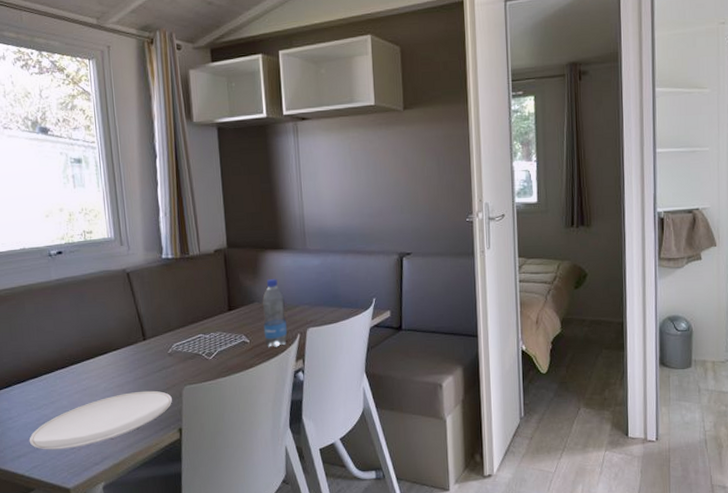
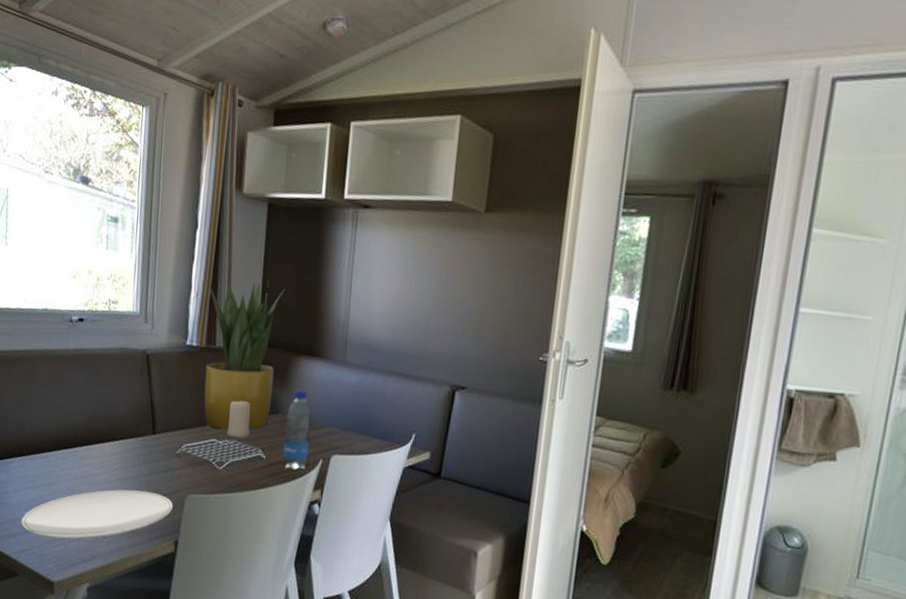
planter: none [172,192,248,326] -> present [204,281,285,430]
candle: none [210,297,232,331] -> present [227,400,251,439]

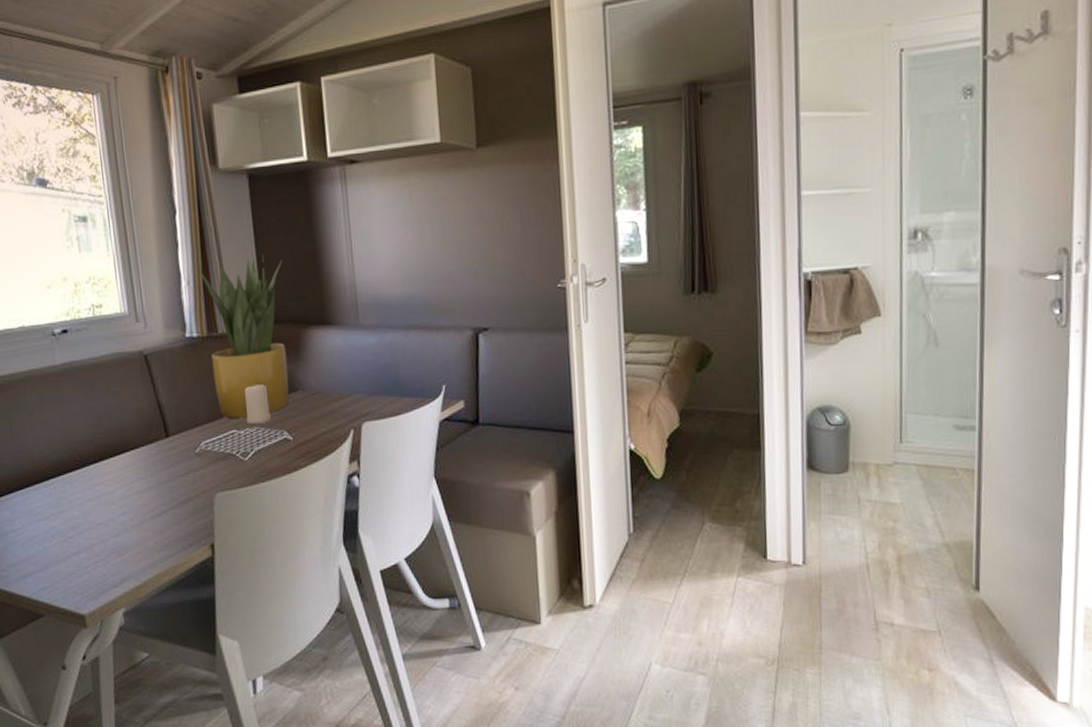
plate: present [21,489,173,540] -> none [35,498,202,570]
bottle: present [282,389,312,471] -> none [306,362,339,447]

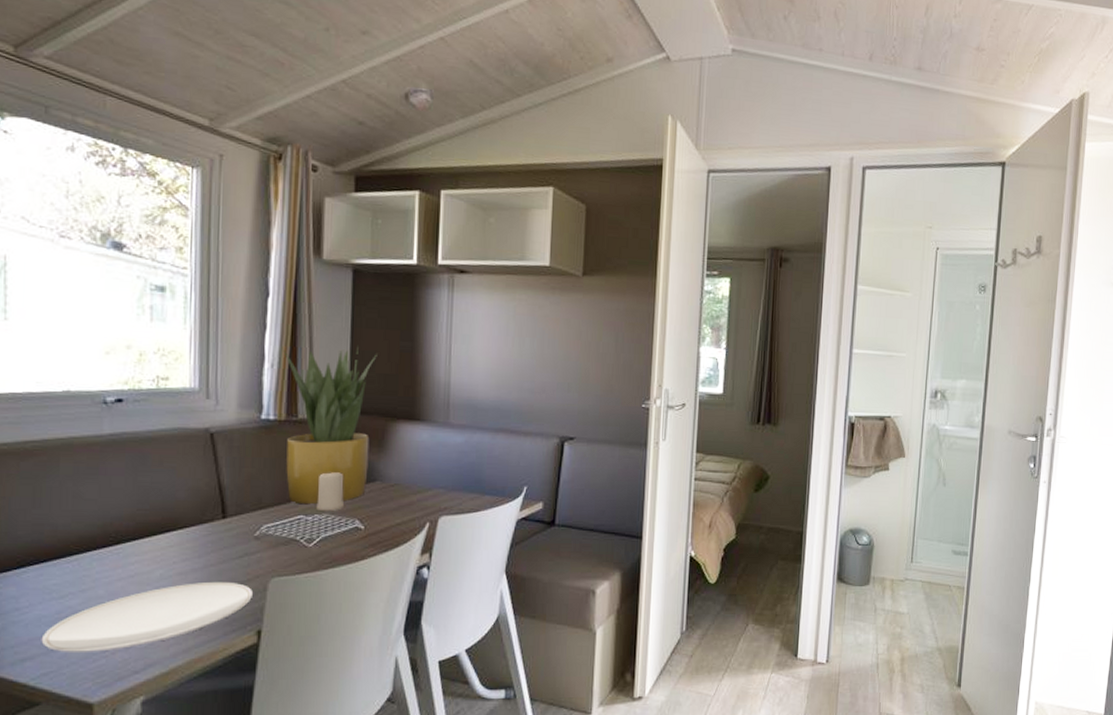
plate: none [35,498,202,570] -> present [41,581,253,654]

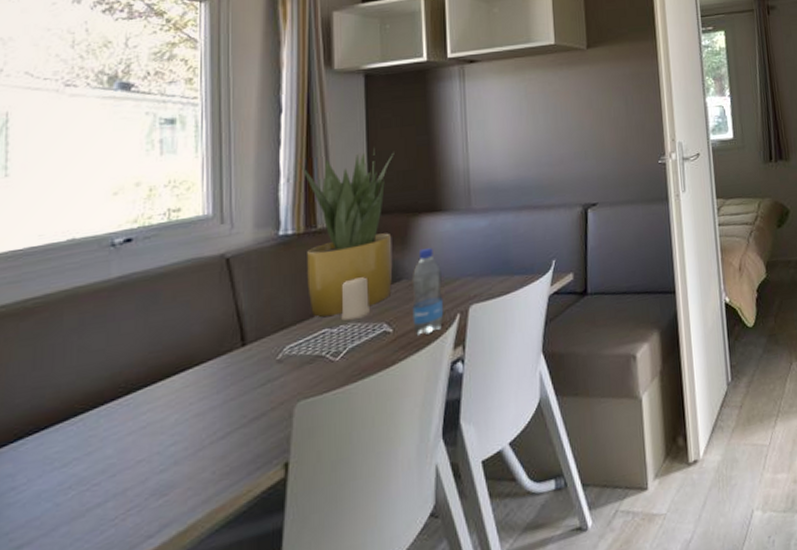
plate: present [41,581,253,654] -> none [40,414,277,530]
bottle: none [384,455,415,538] -> present [411,248,444,336]

